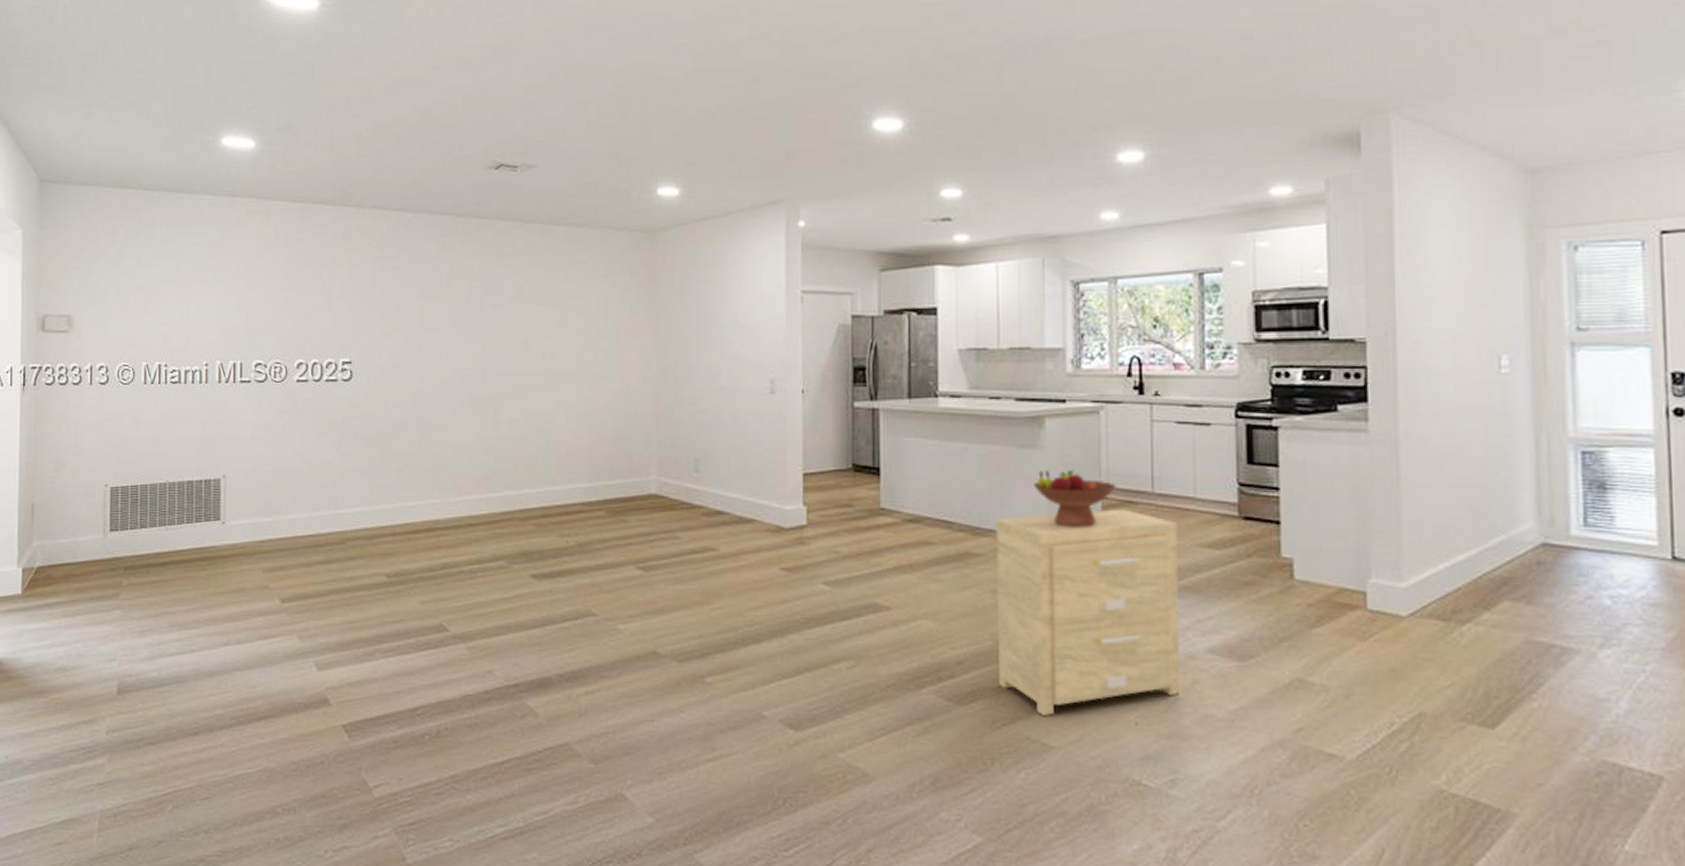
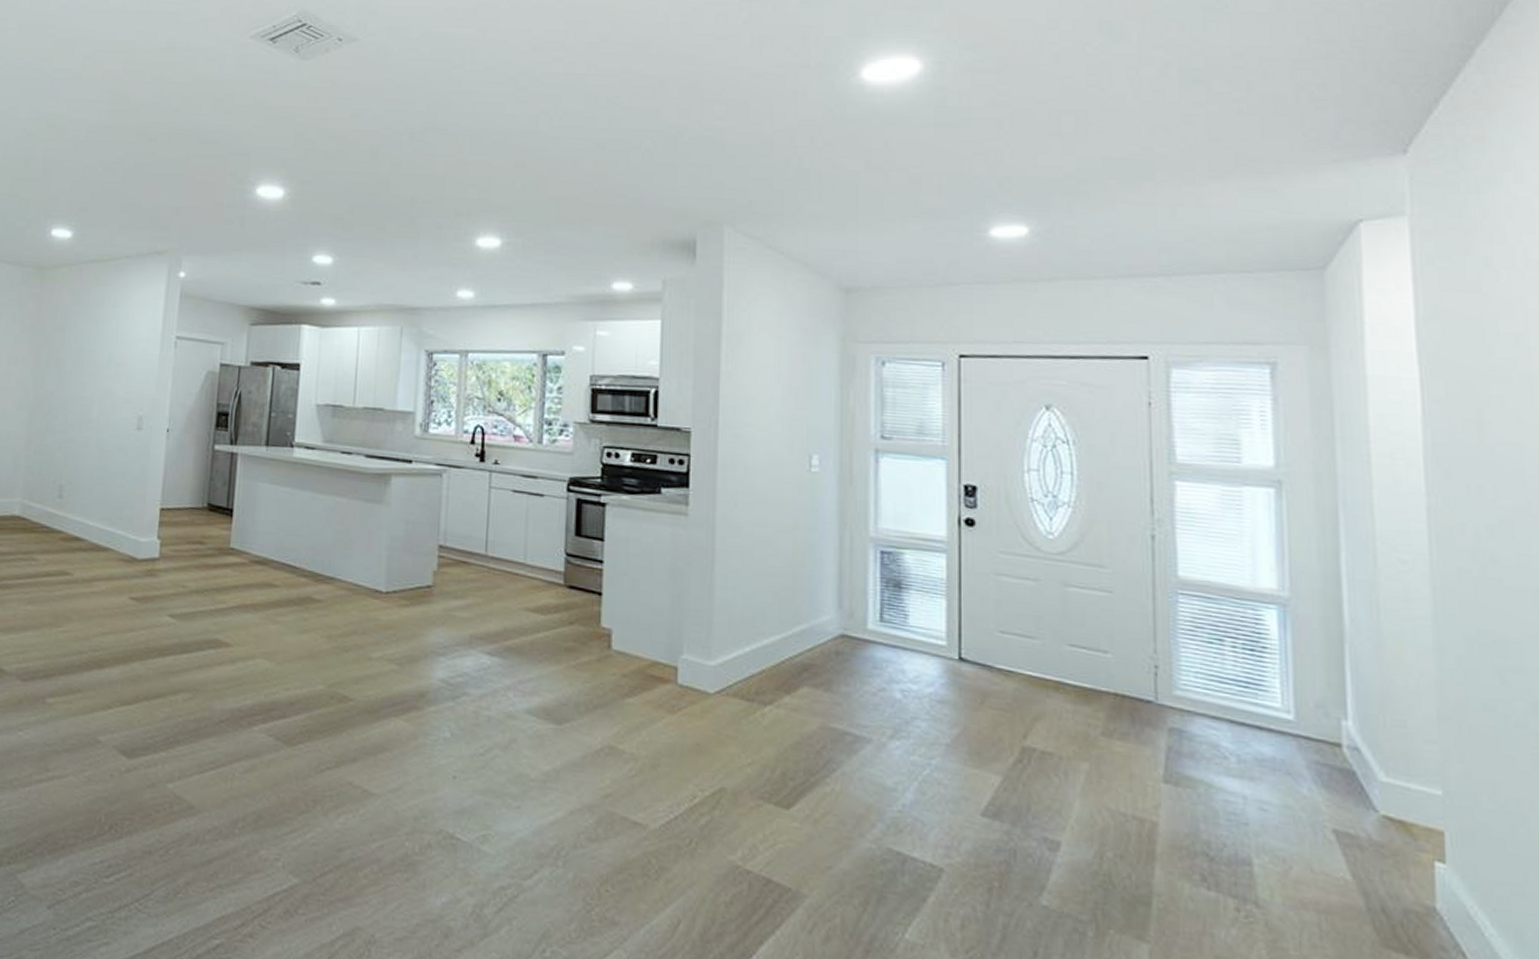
side table: present [994,509,1181,716] -> none [327,567,507,763]
fruit bowl: present [1034,470,1117,527] -> none [376,525,453,583]

